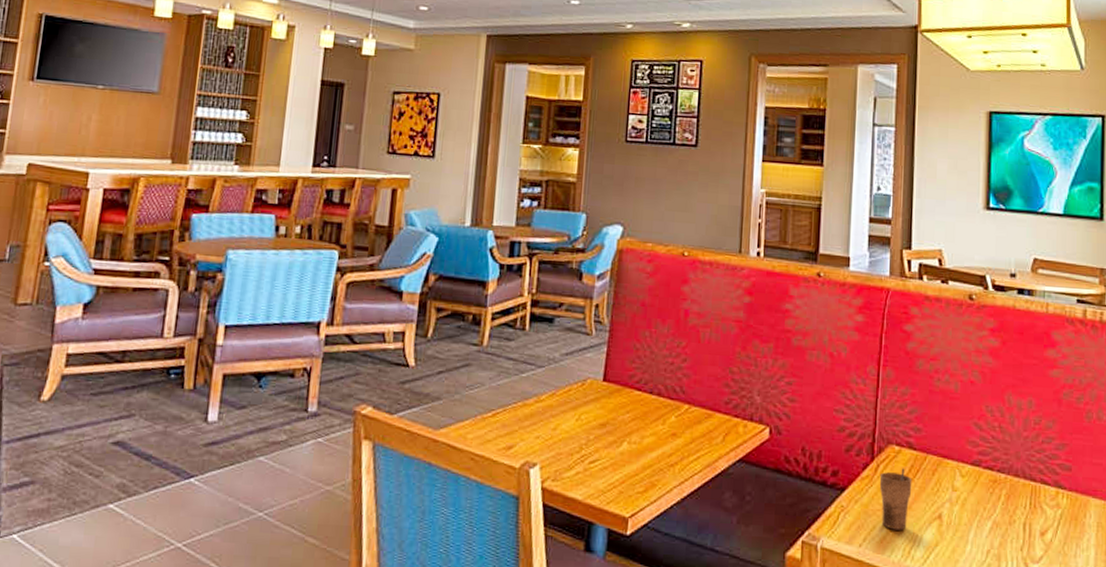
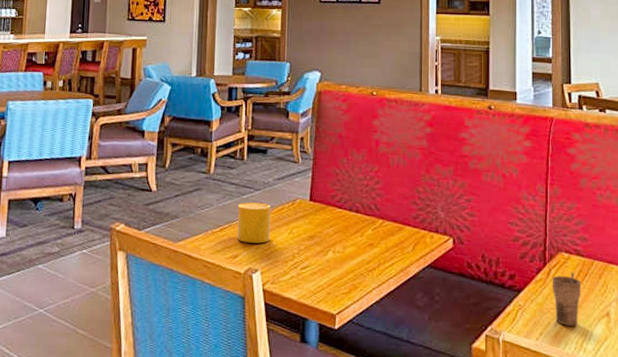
cup: none [513,381,556,432] -> present [237,202,271,243]

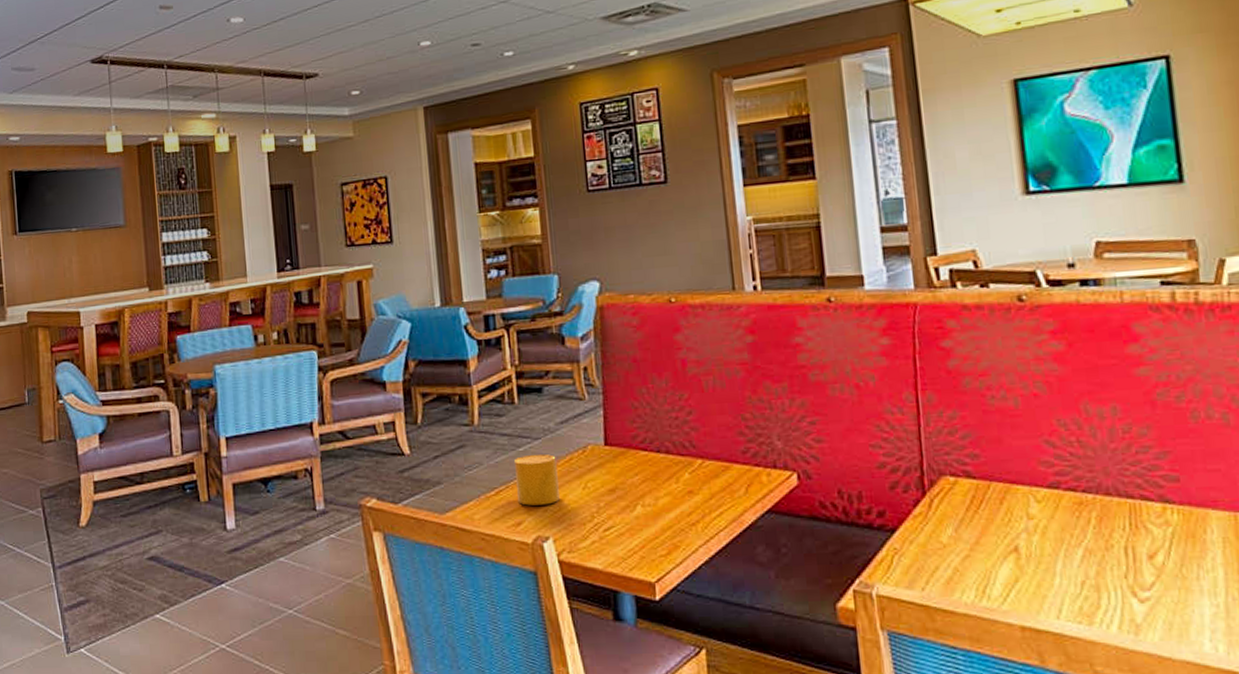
cup: present [552,272,581,326] -> none [935,500,978,569]

